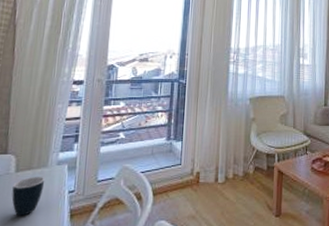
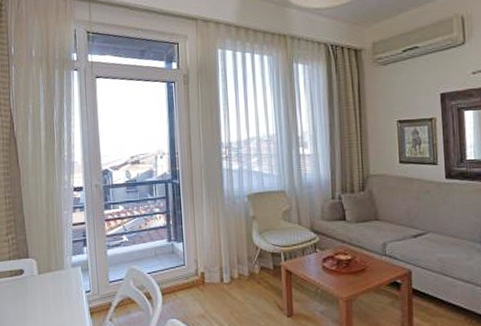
mug: present [12,176,45,216] -> none [38,277,64,313]

